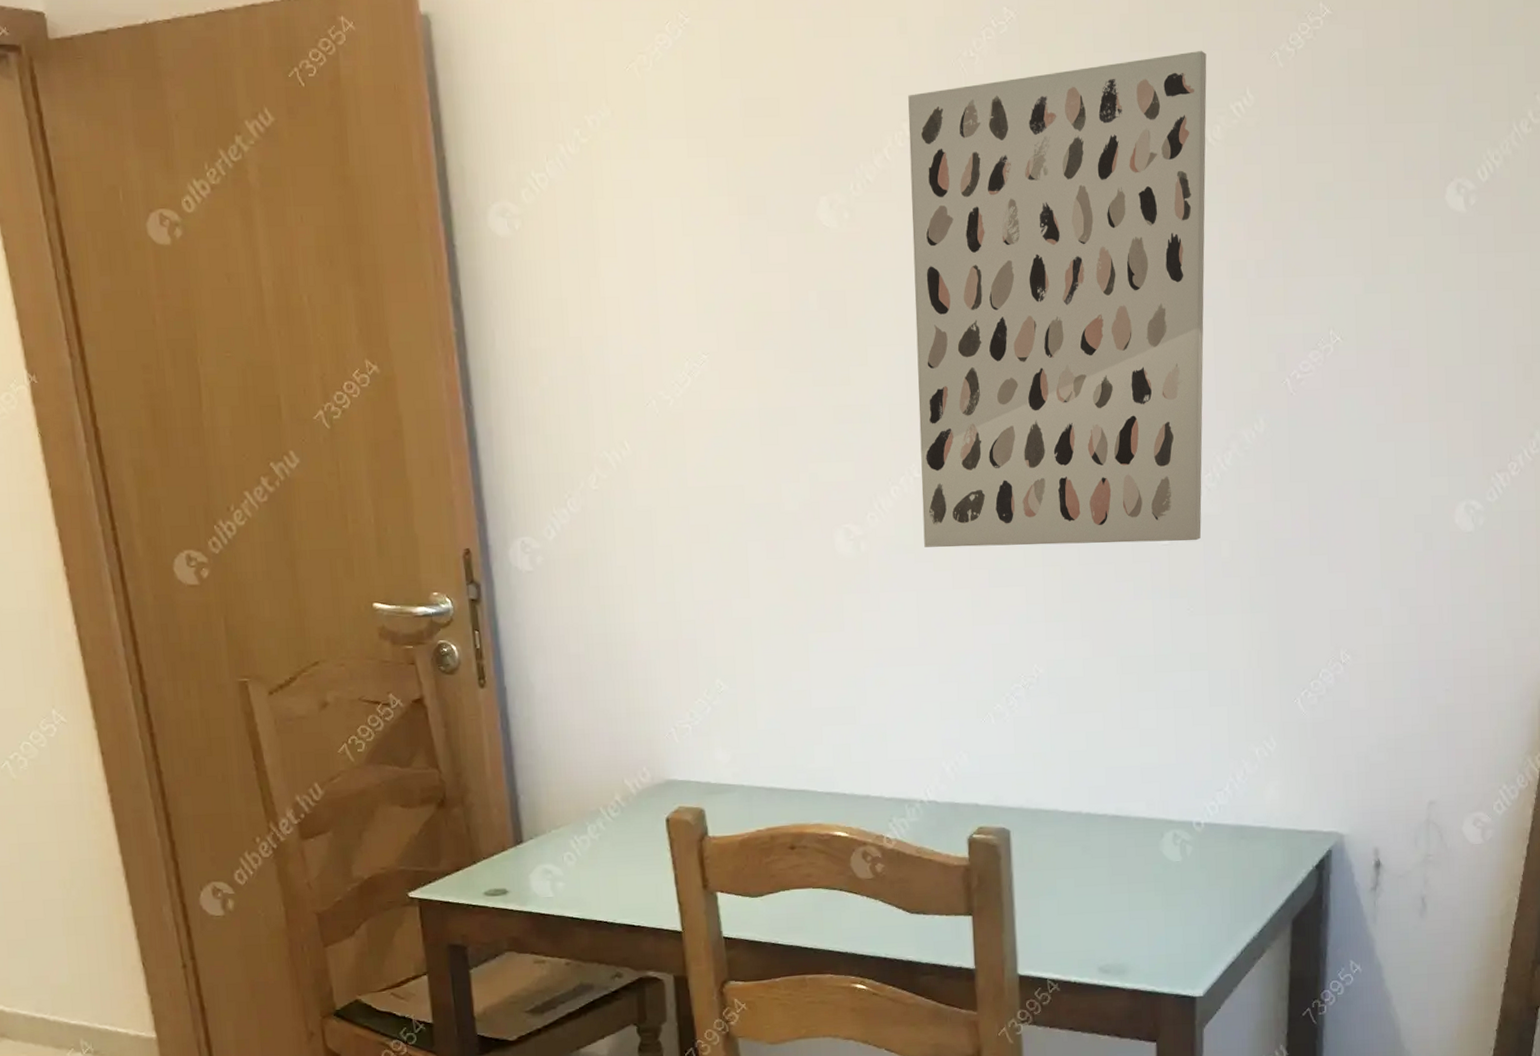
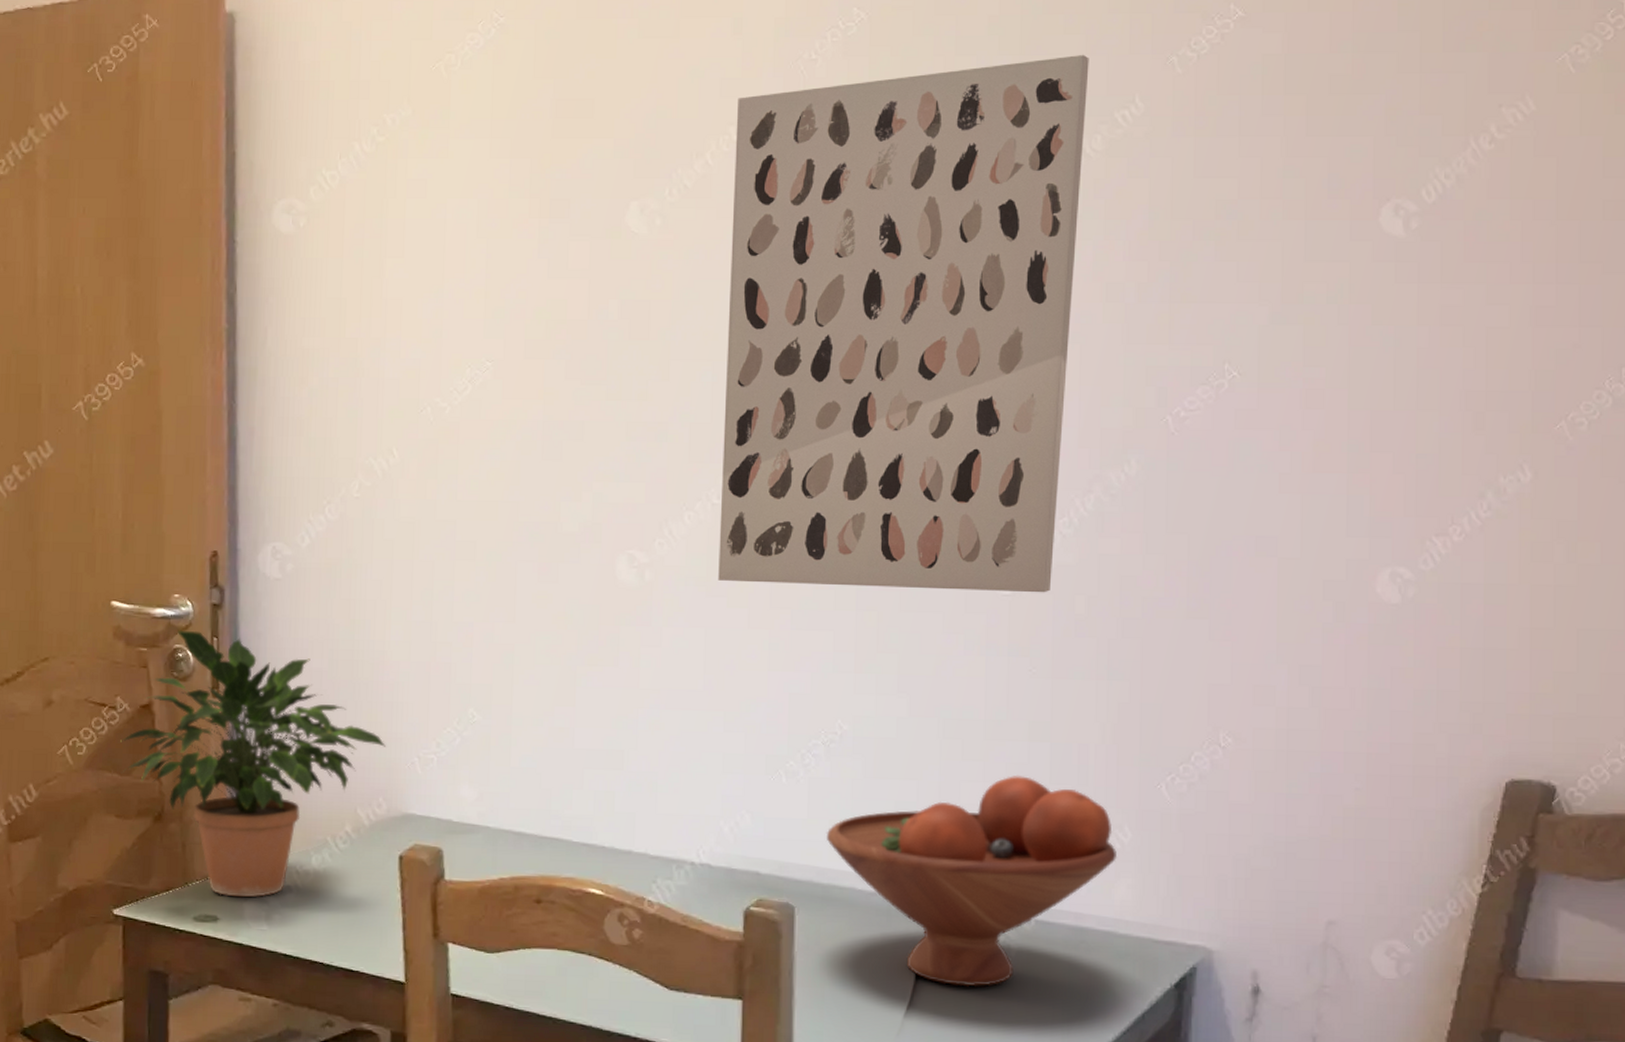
potted plant: none [397,626,645,870] -> present [120,630,387,898]
fruit bowl: none [1031,700,1267,885] -> present [826,775,1118,987]

